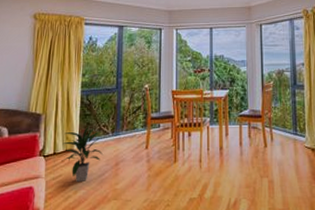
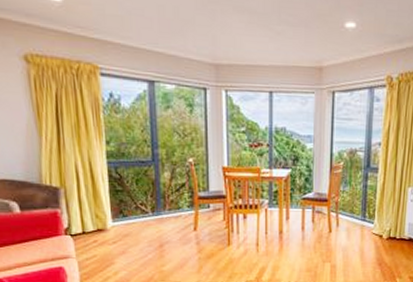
indoor plant: present [61,125,104,183] -> none [92,202,145,264]

